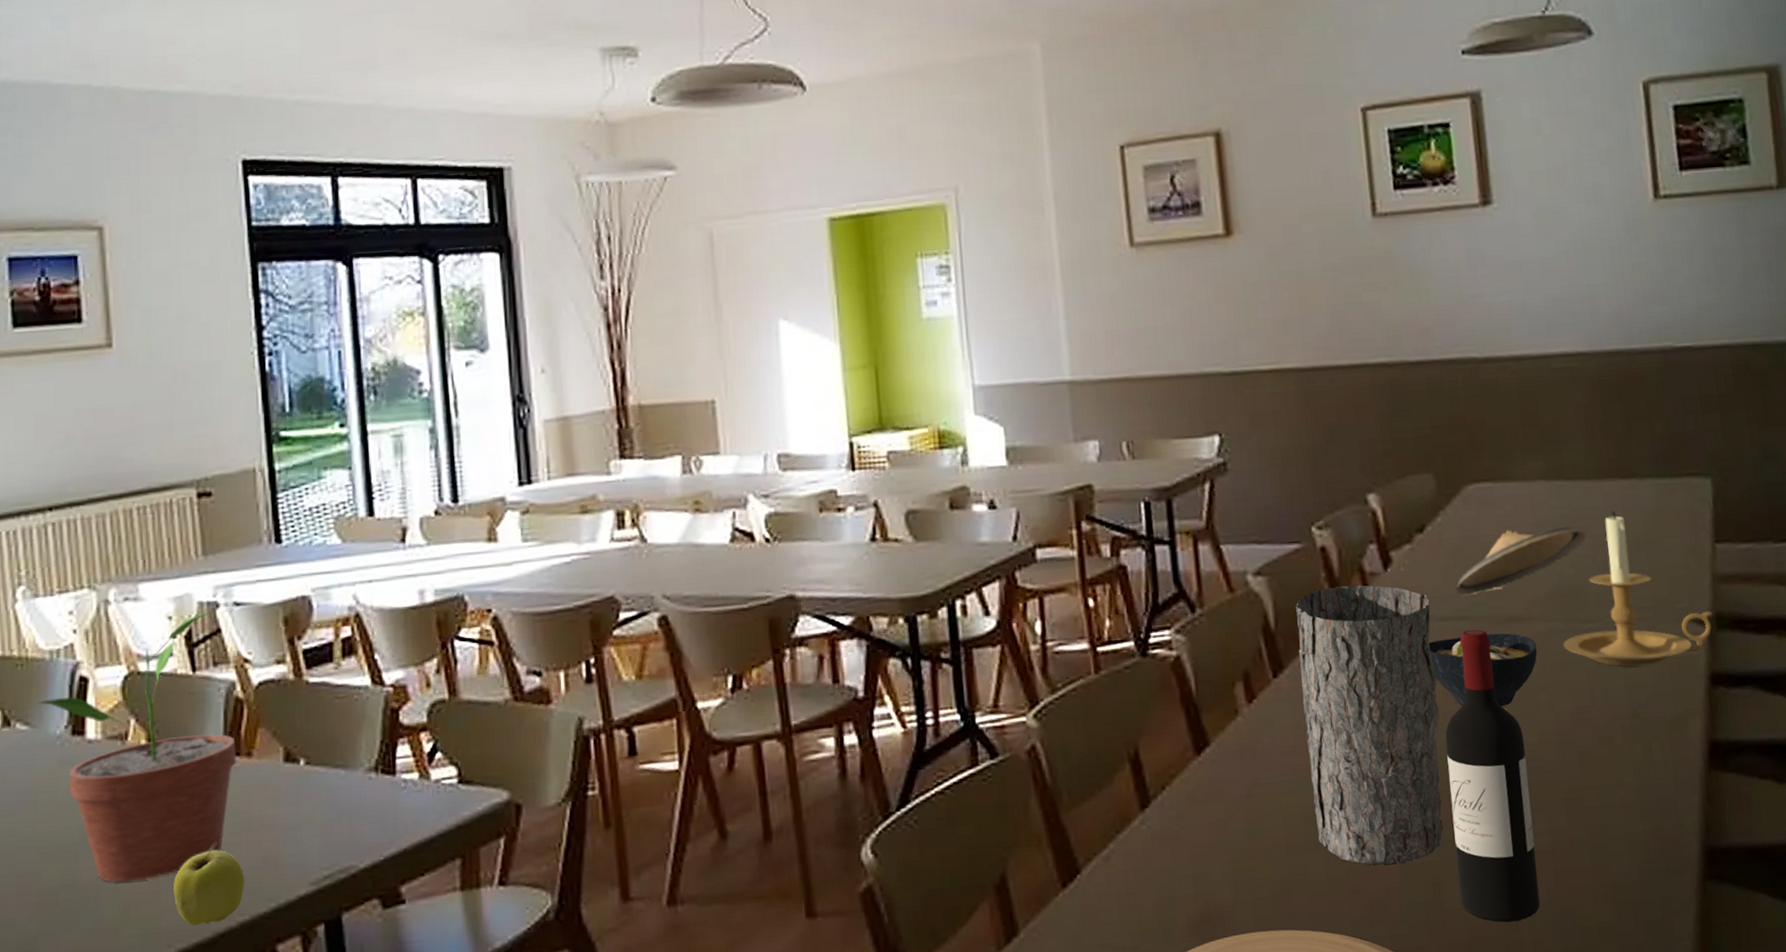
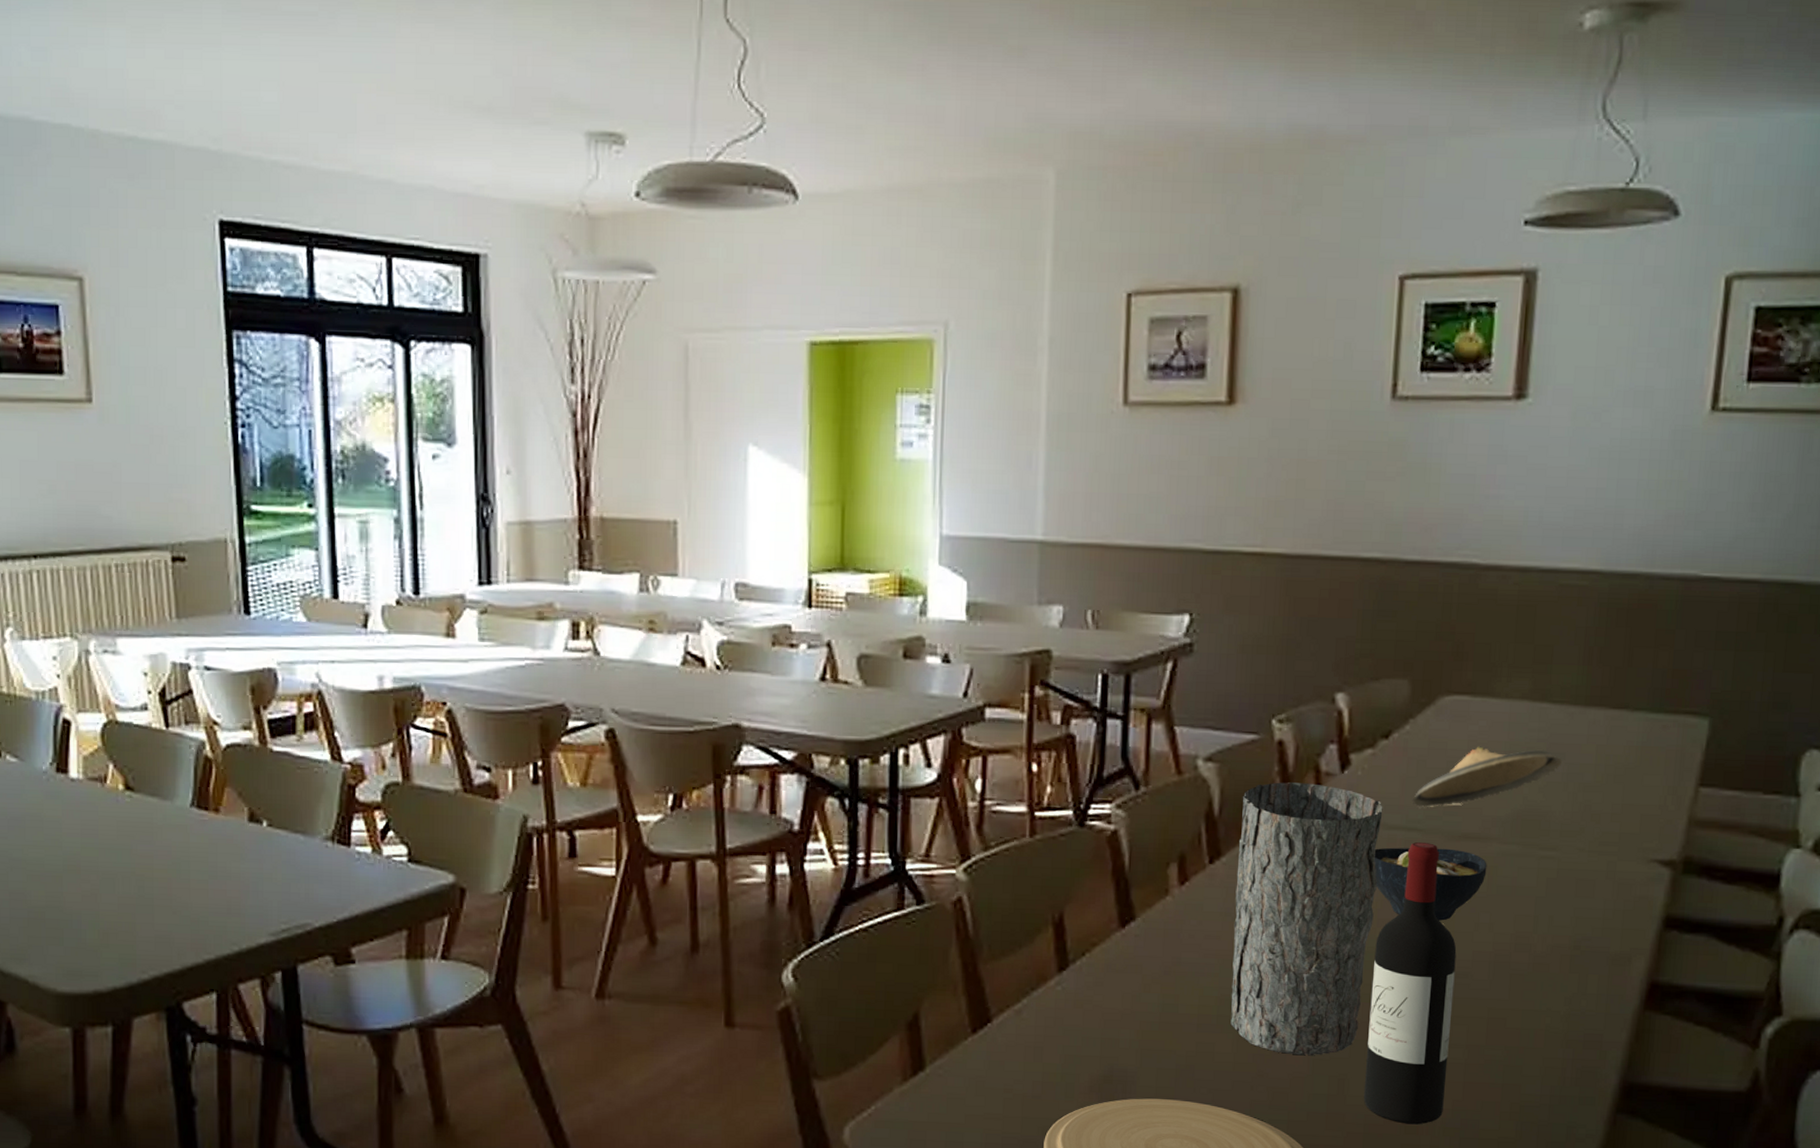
potted plant: present [38,610,236,882] -> none [25,672,205,911]
apple: present [174,843,245,926] -> none [147,886,211,958]
candle holder: present [1563,511,1712,667] -> none [1515,741,1681,900]

